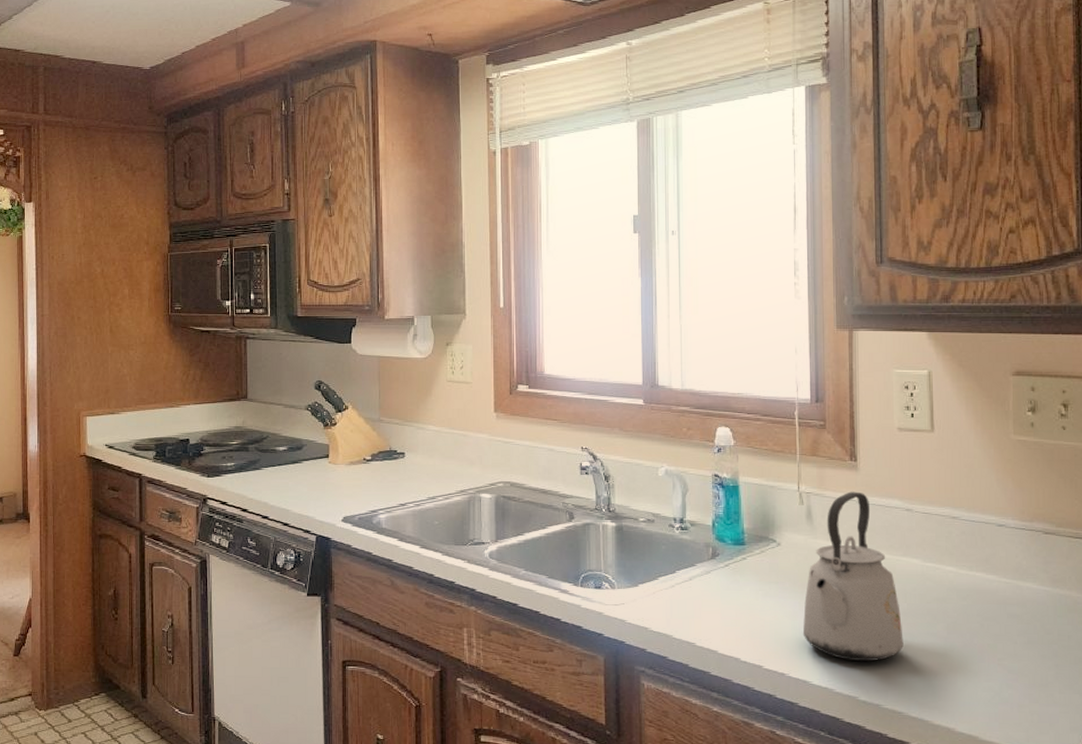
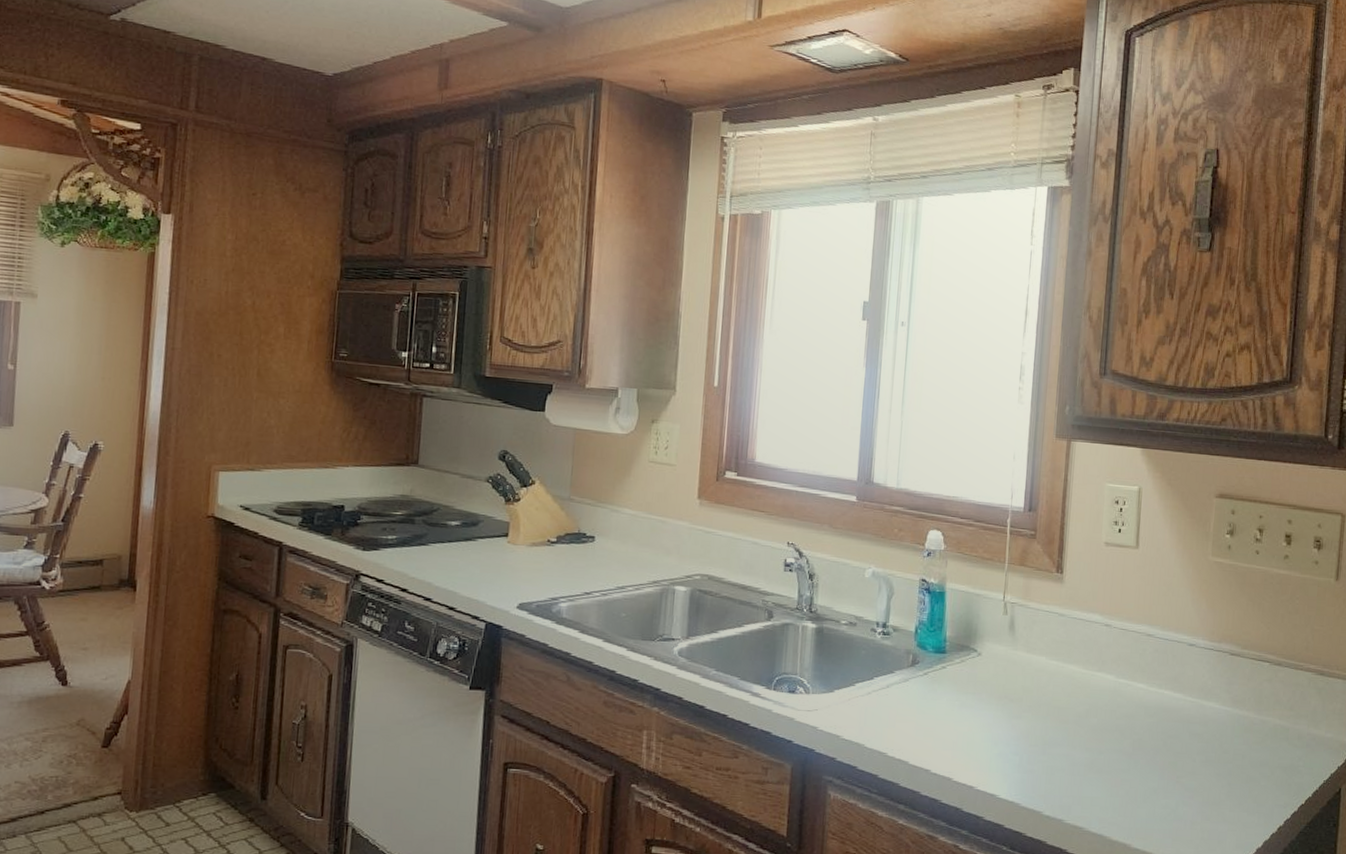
kettle: present [802,491,904,662] -> none [994,604,1091,777]

